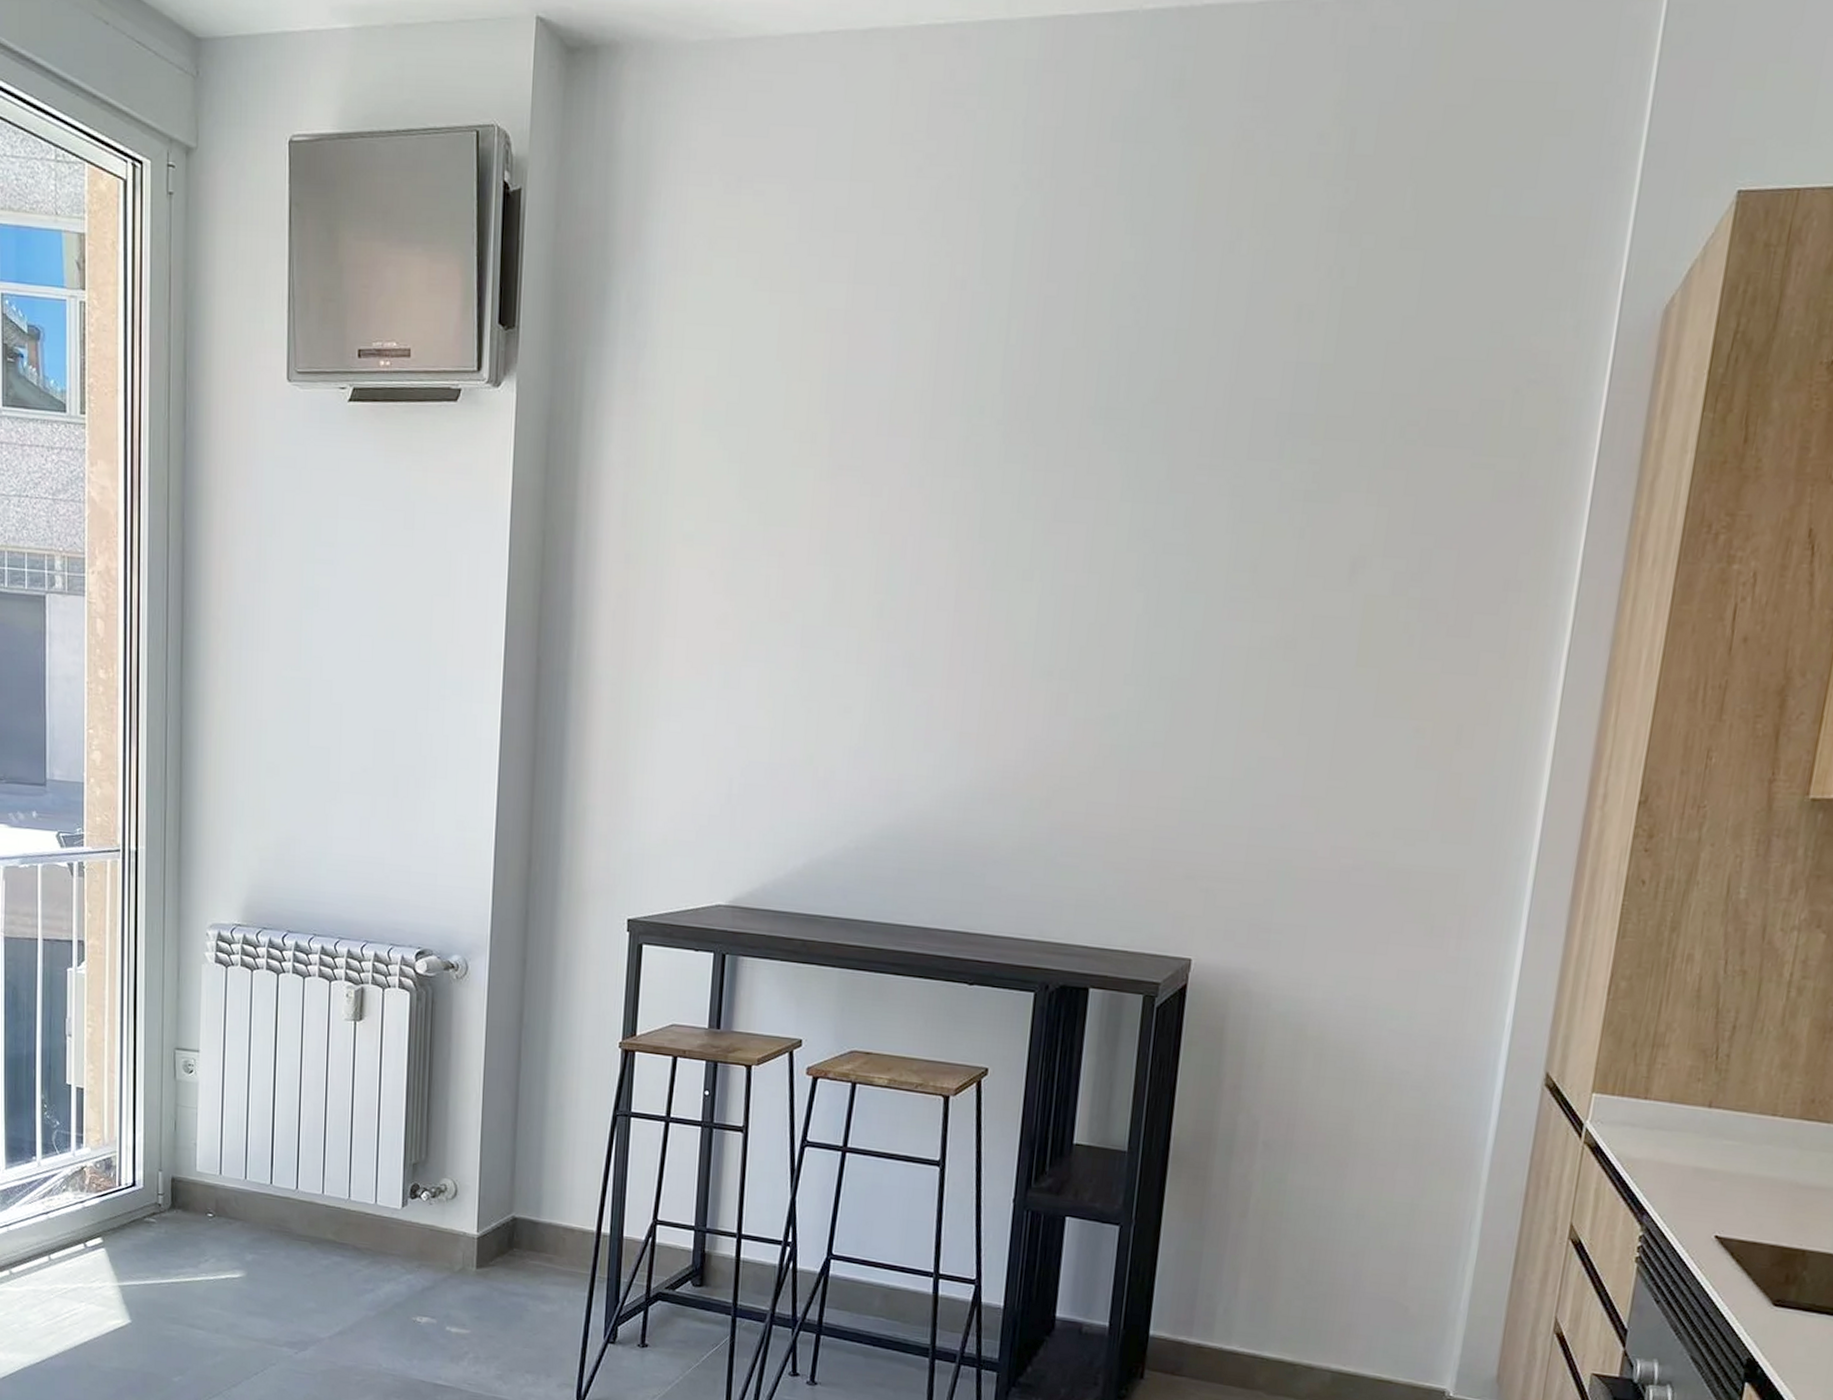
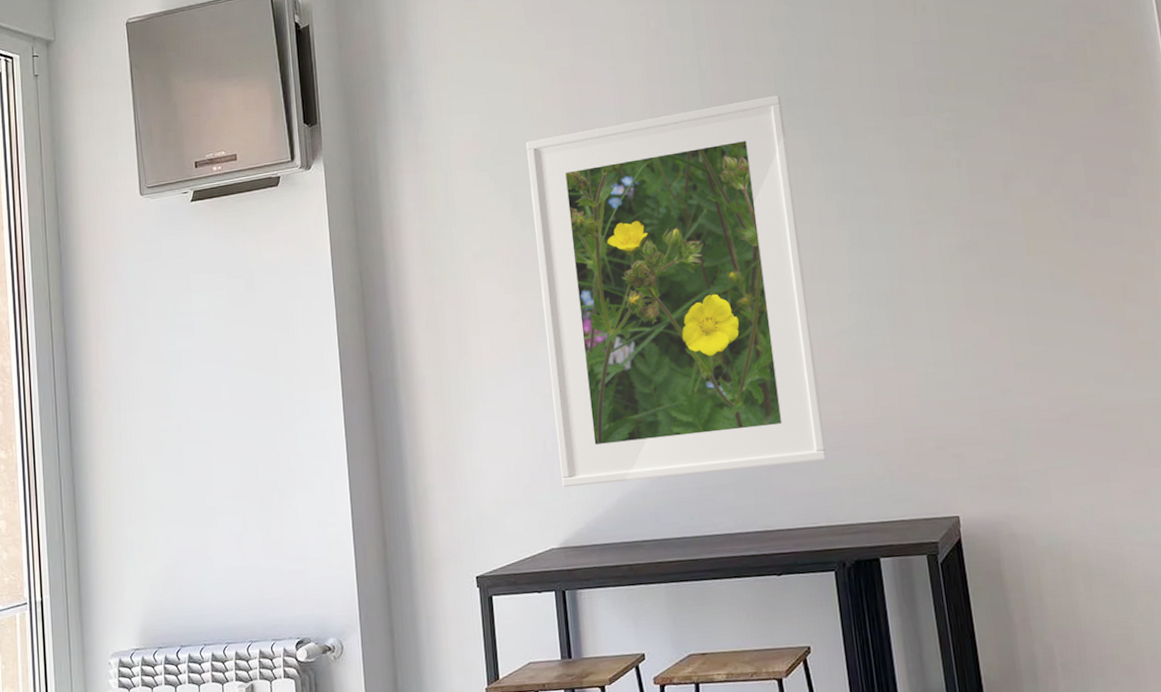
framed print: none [743,399,1101,866] -> present [526,95,828,488]

